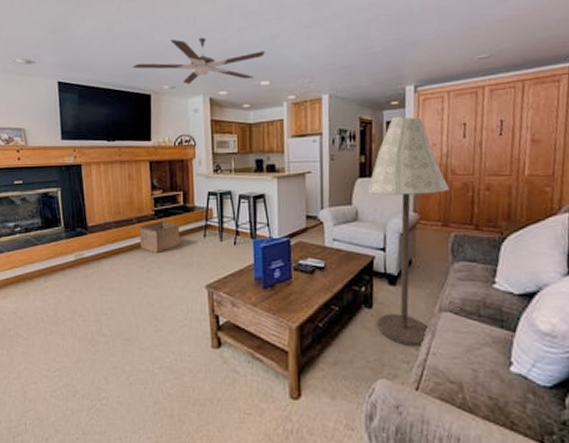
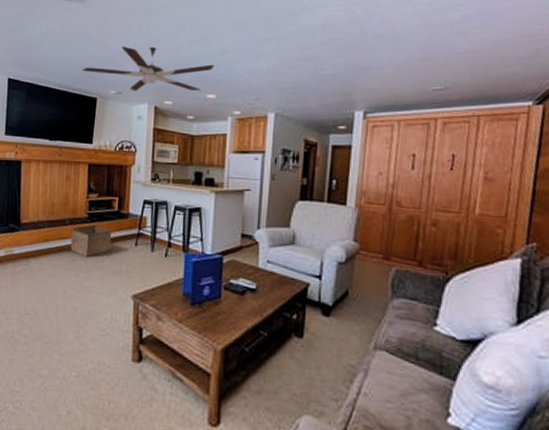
floor lamp: present [367,117,450,347] -> none [307,142,393,385]

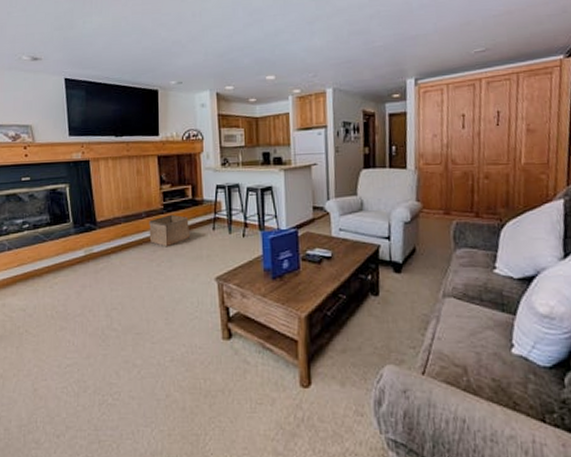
ceiling fan: present [82,46,214,92] -> none [139,33,270,80]

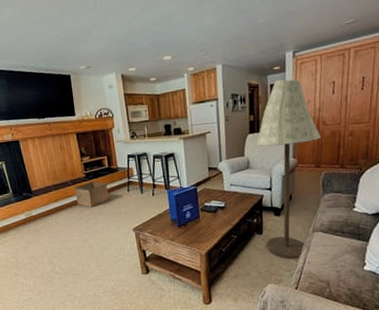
floor lamp: none [372,109,450,333] -> present [256,79,321,259]

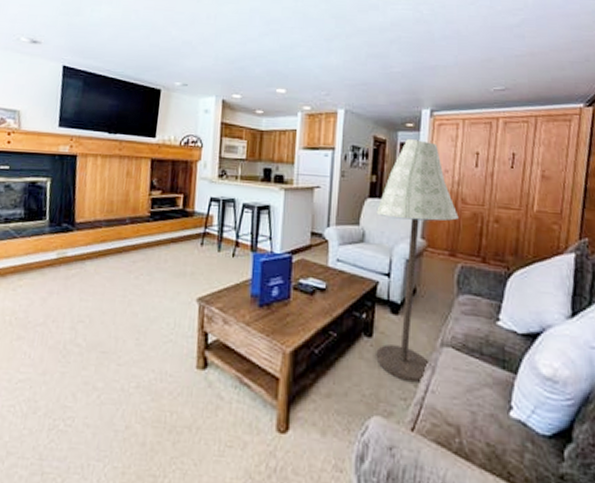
storage bin: present [75,181,109,208] -> none [130,223,176,259]

